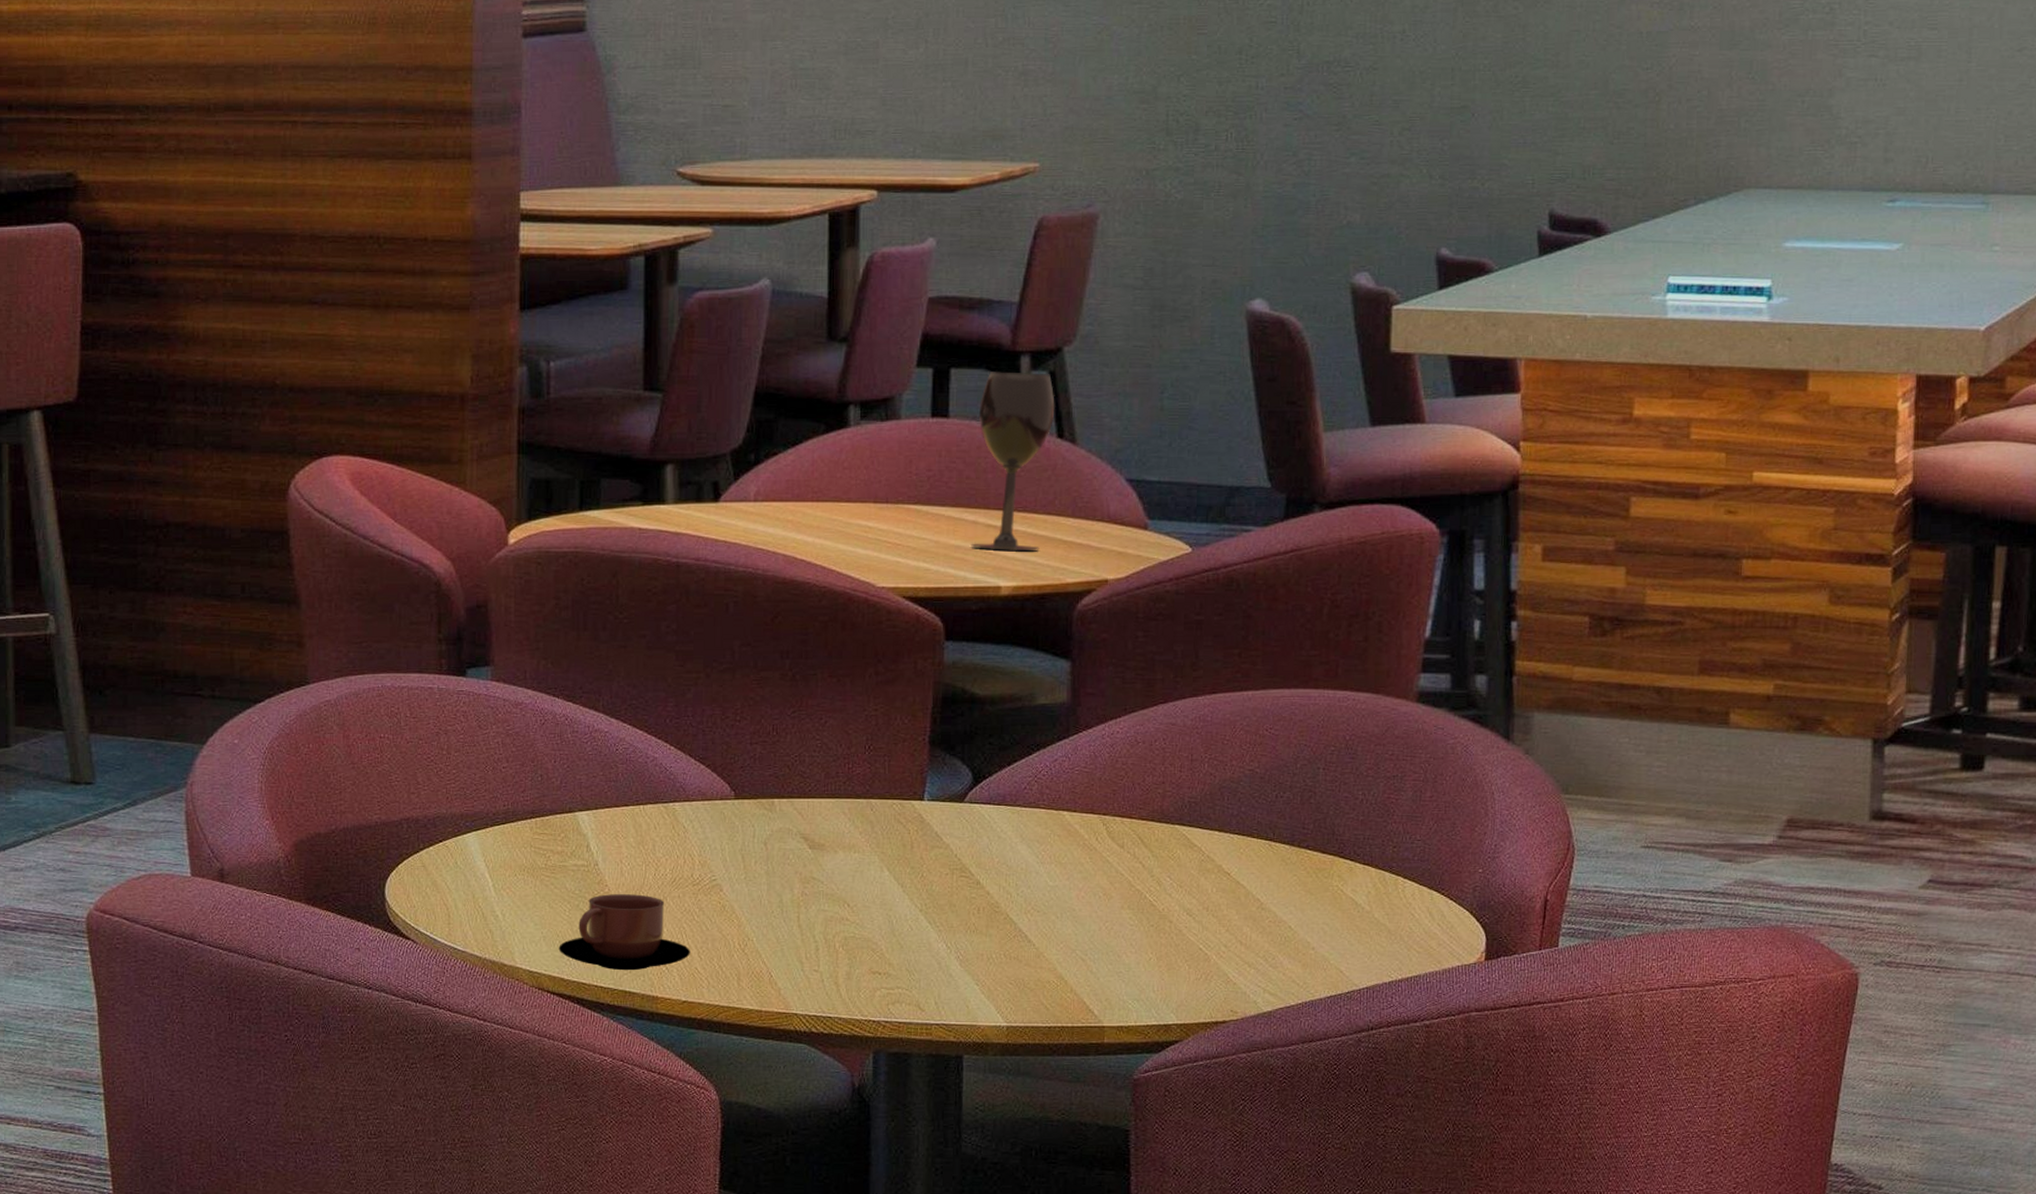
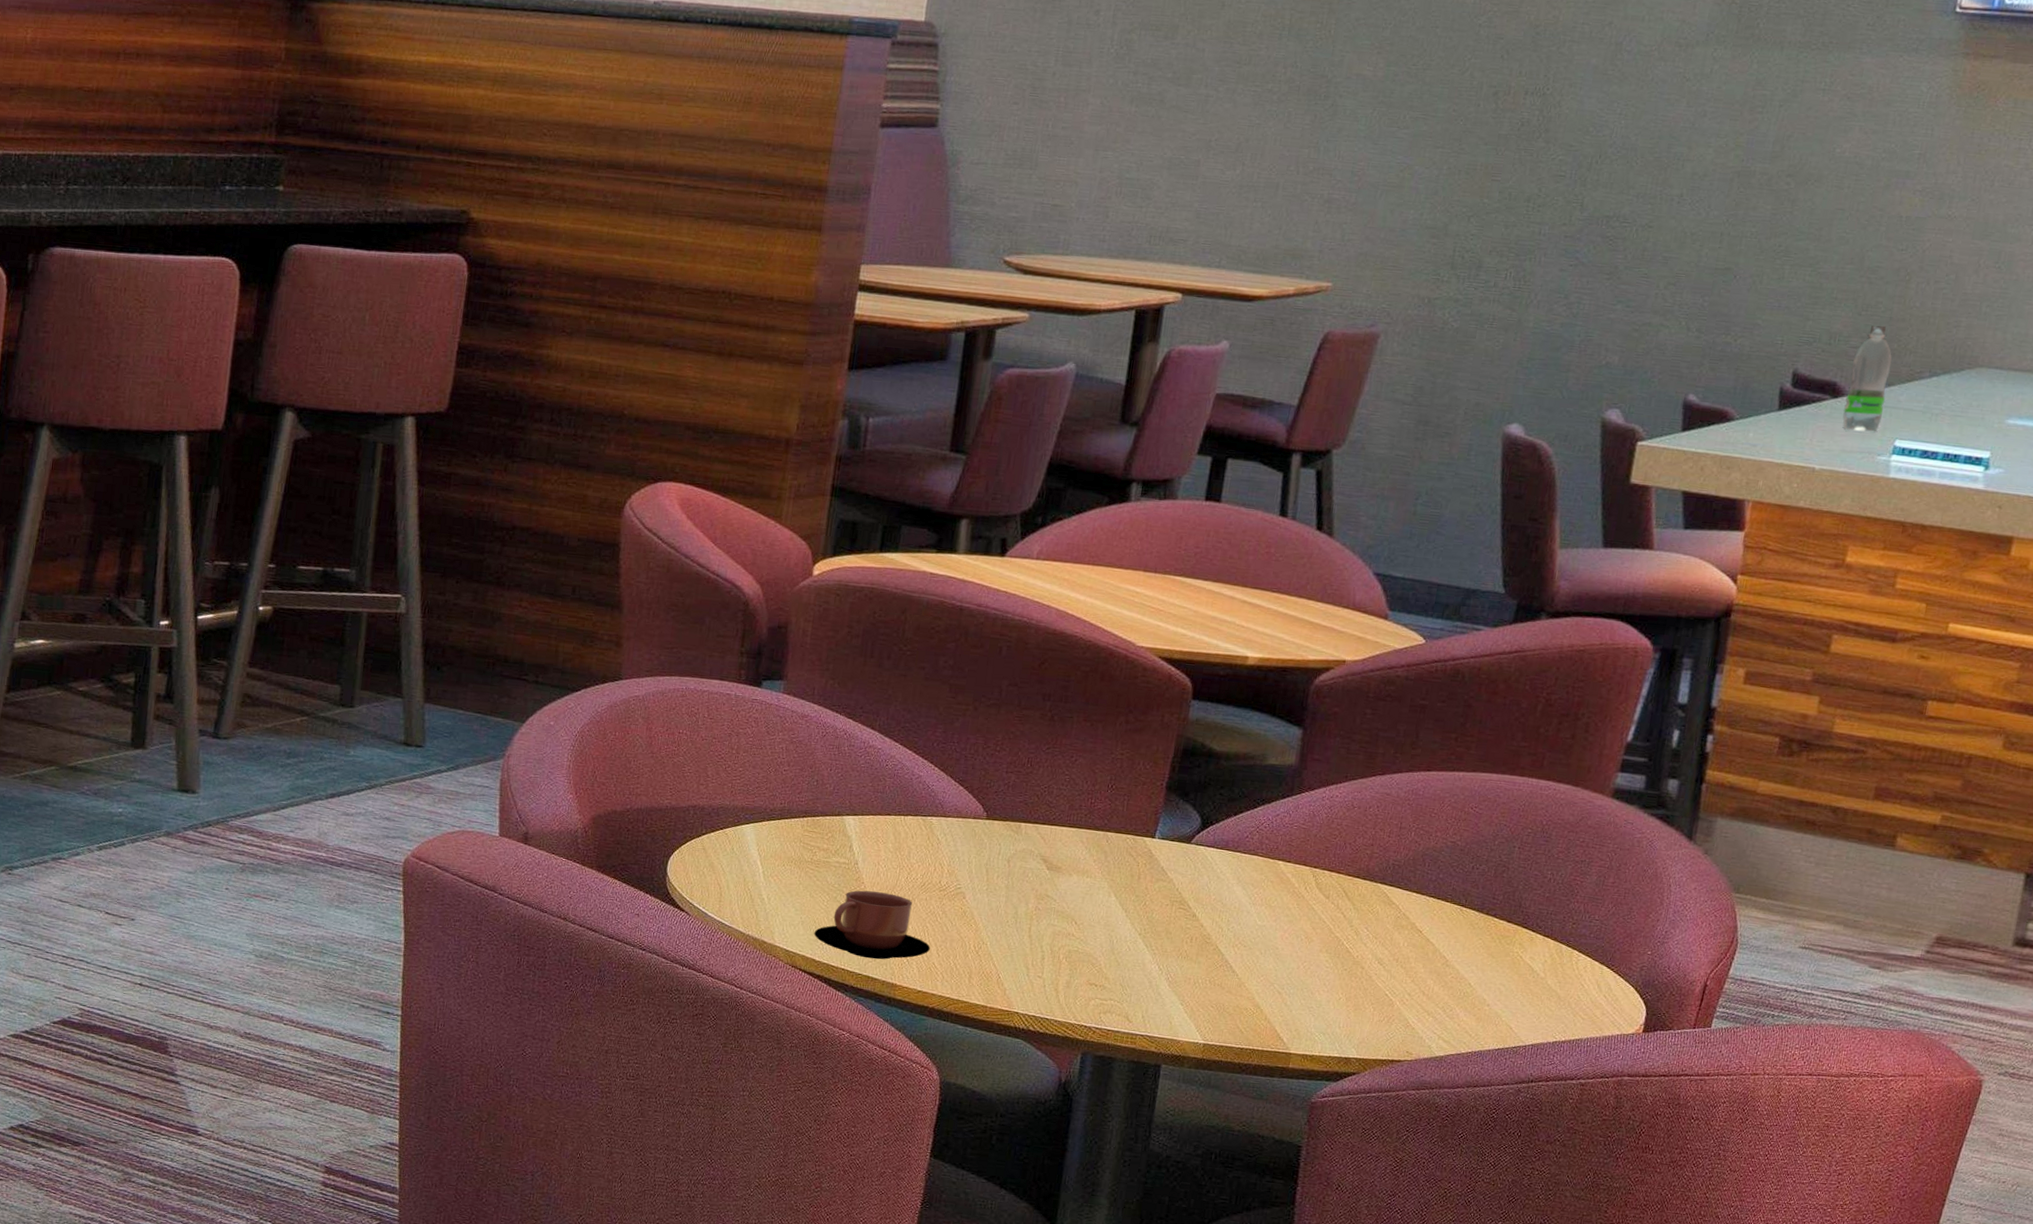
wine glass: present [971,372,1055,552] -> none [1226,465,1319,628]
bottle: none [1609,153,1653,273] -> present [1842,325,1893,434]

